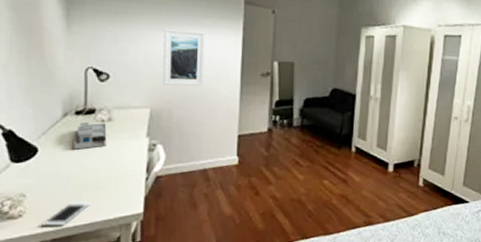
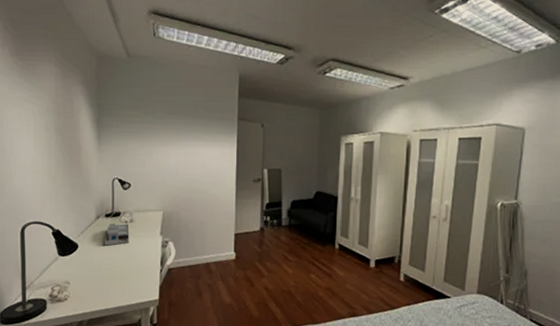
cell phone: present [42,201,91,226] -> none [81,288,118,309]
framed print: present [163,29,205,86] -> none [172,145,206,192]

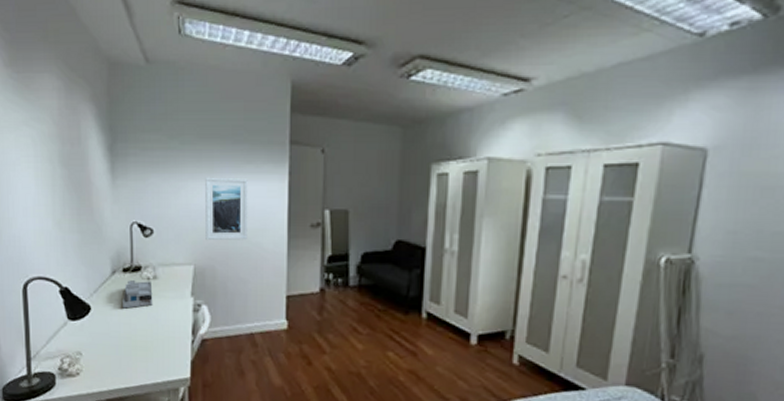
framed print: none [172,145,206,192] -> present [205,178,248,241]

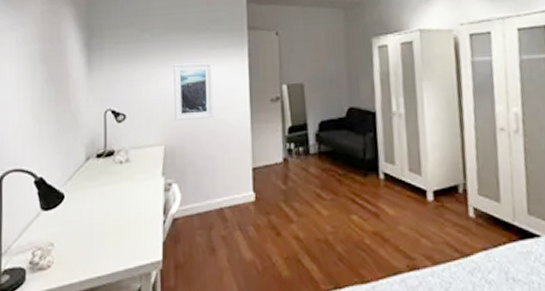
desk organizer: present [123,280,153,309] -> none [96,165,125,194]

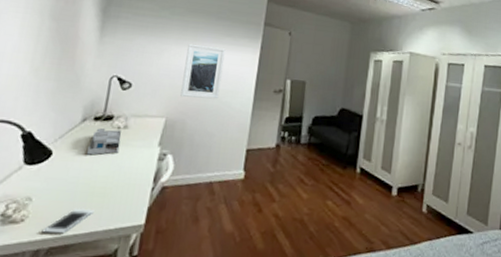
cell phone: none [68,248,112,278] -> present [41,207,94,234]
desk organizer: none [96,165,125,194] -> present [87,128,122,155]

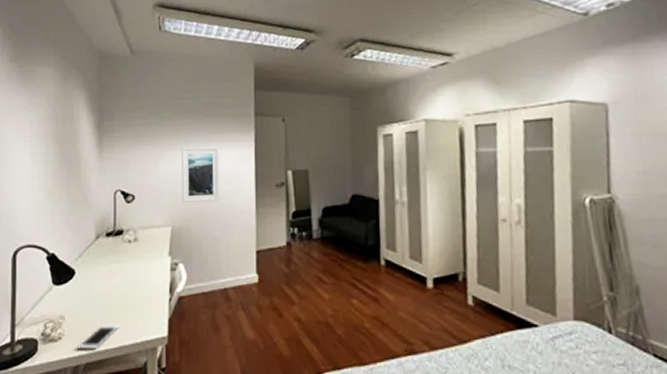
desk organizer: present [87,128,122,155] -> none [105,244,133,271]

